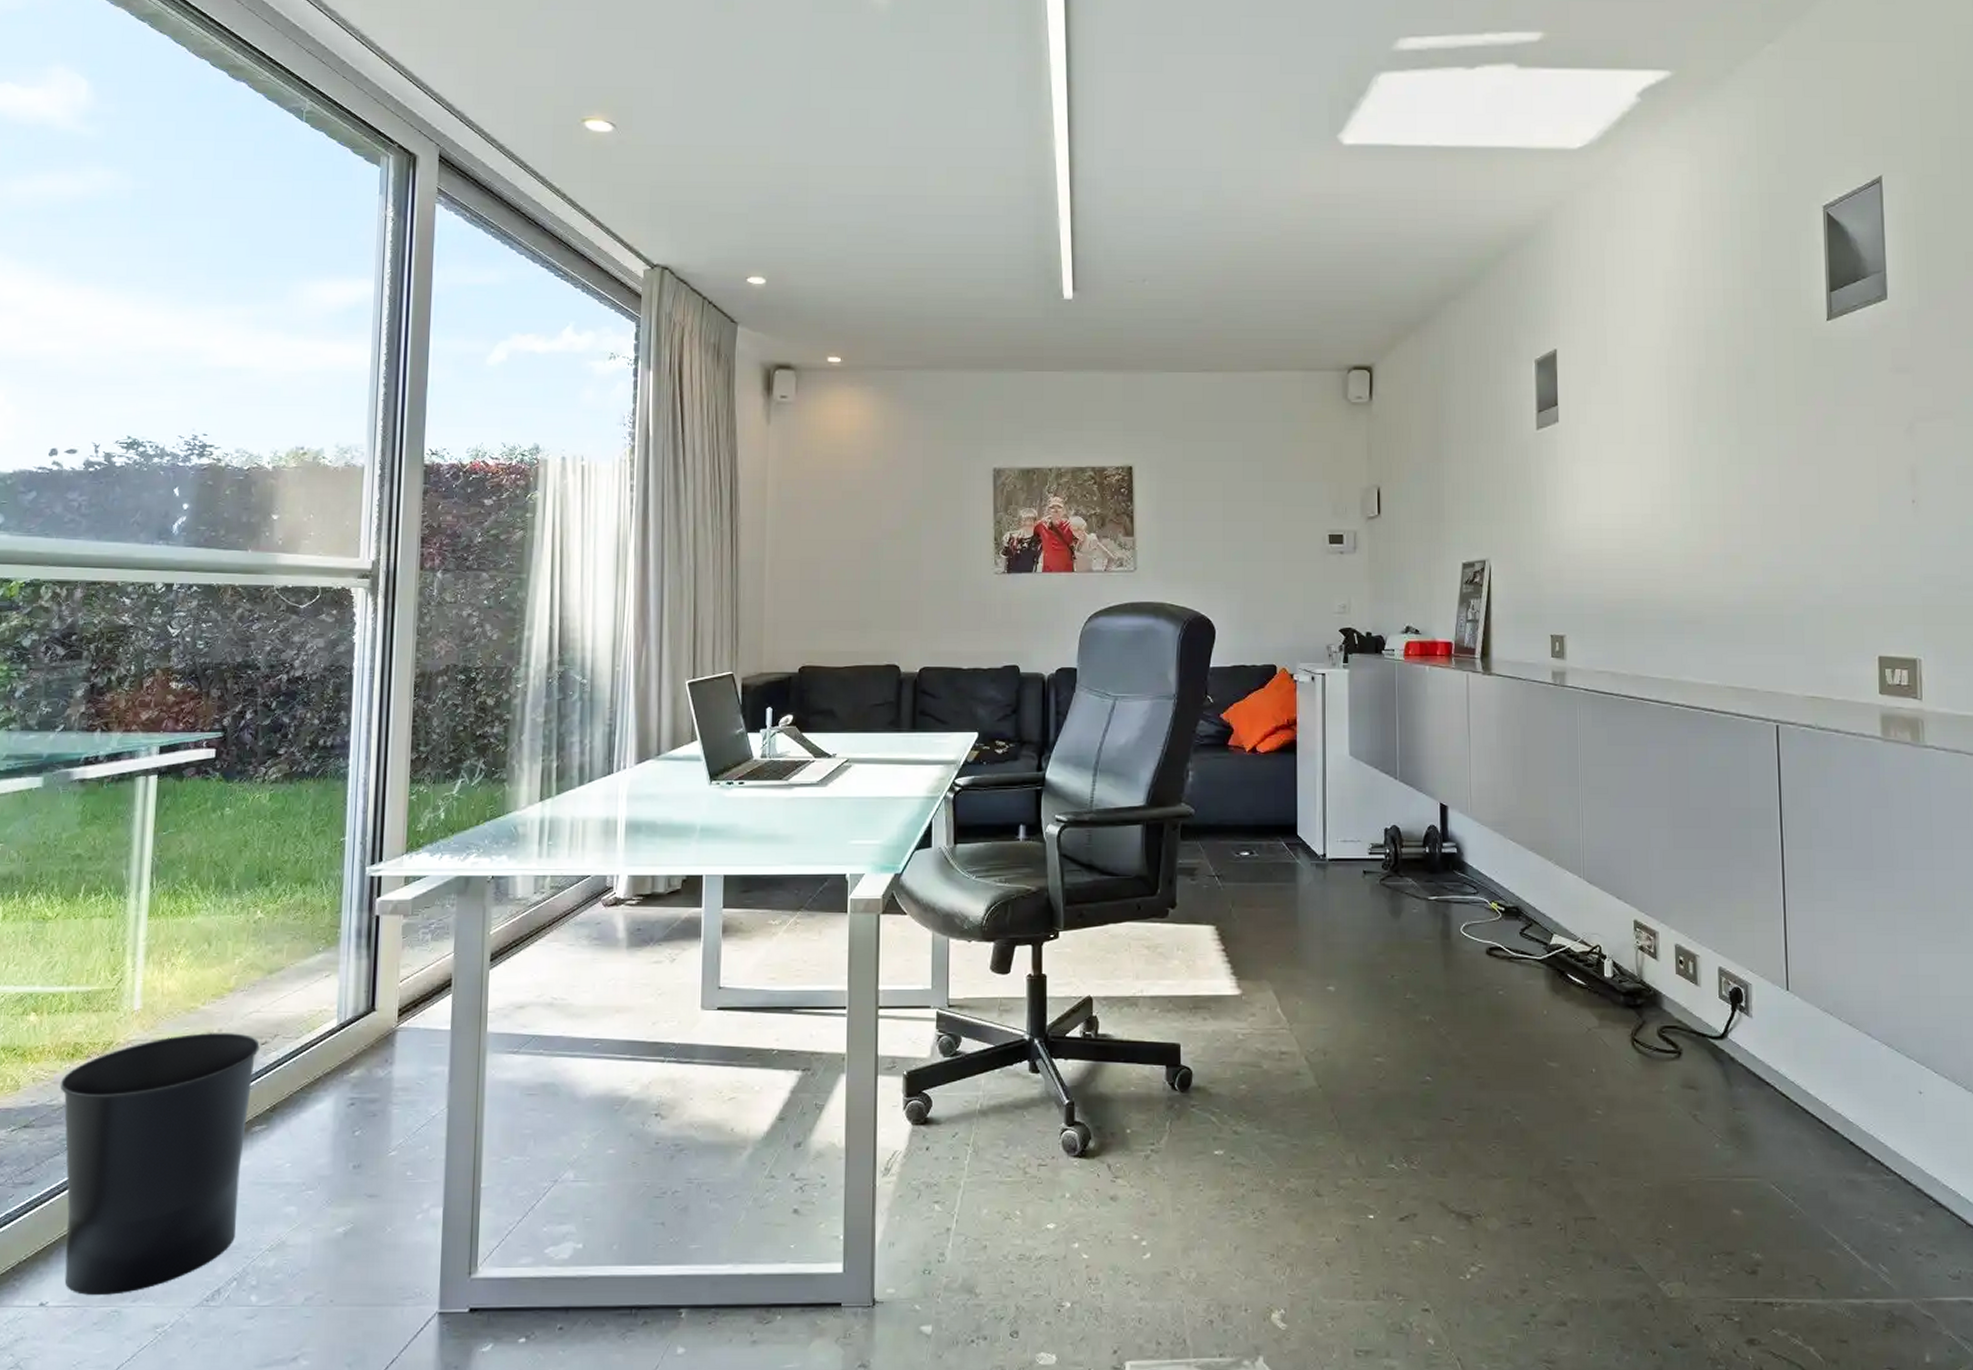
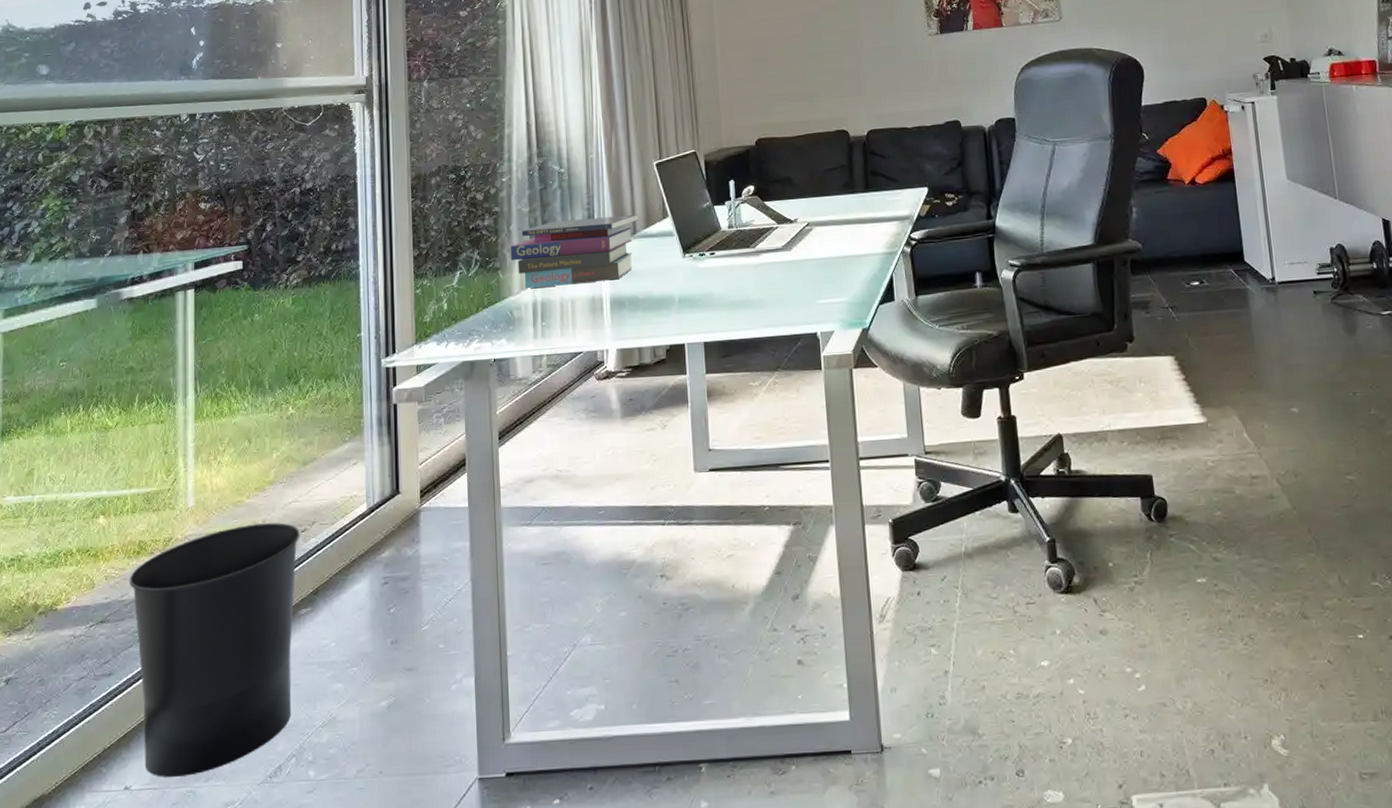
books: none [519,735,664,805] -> present [510,214,639,289]

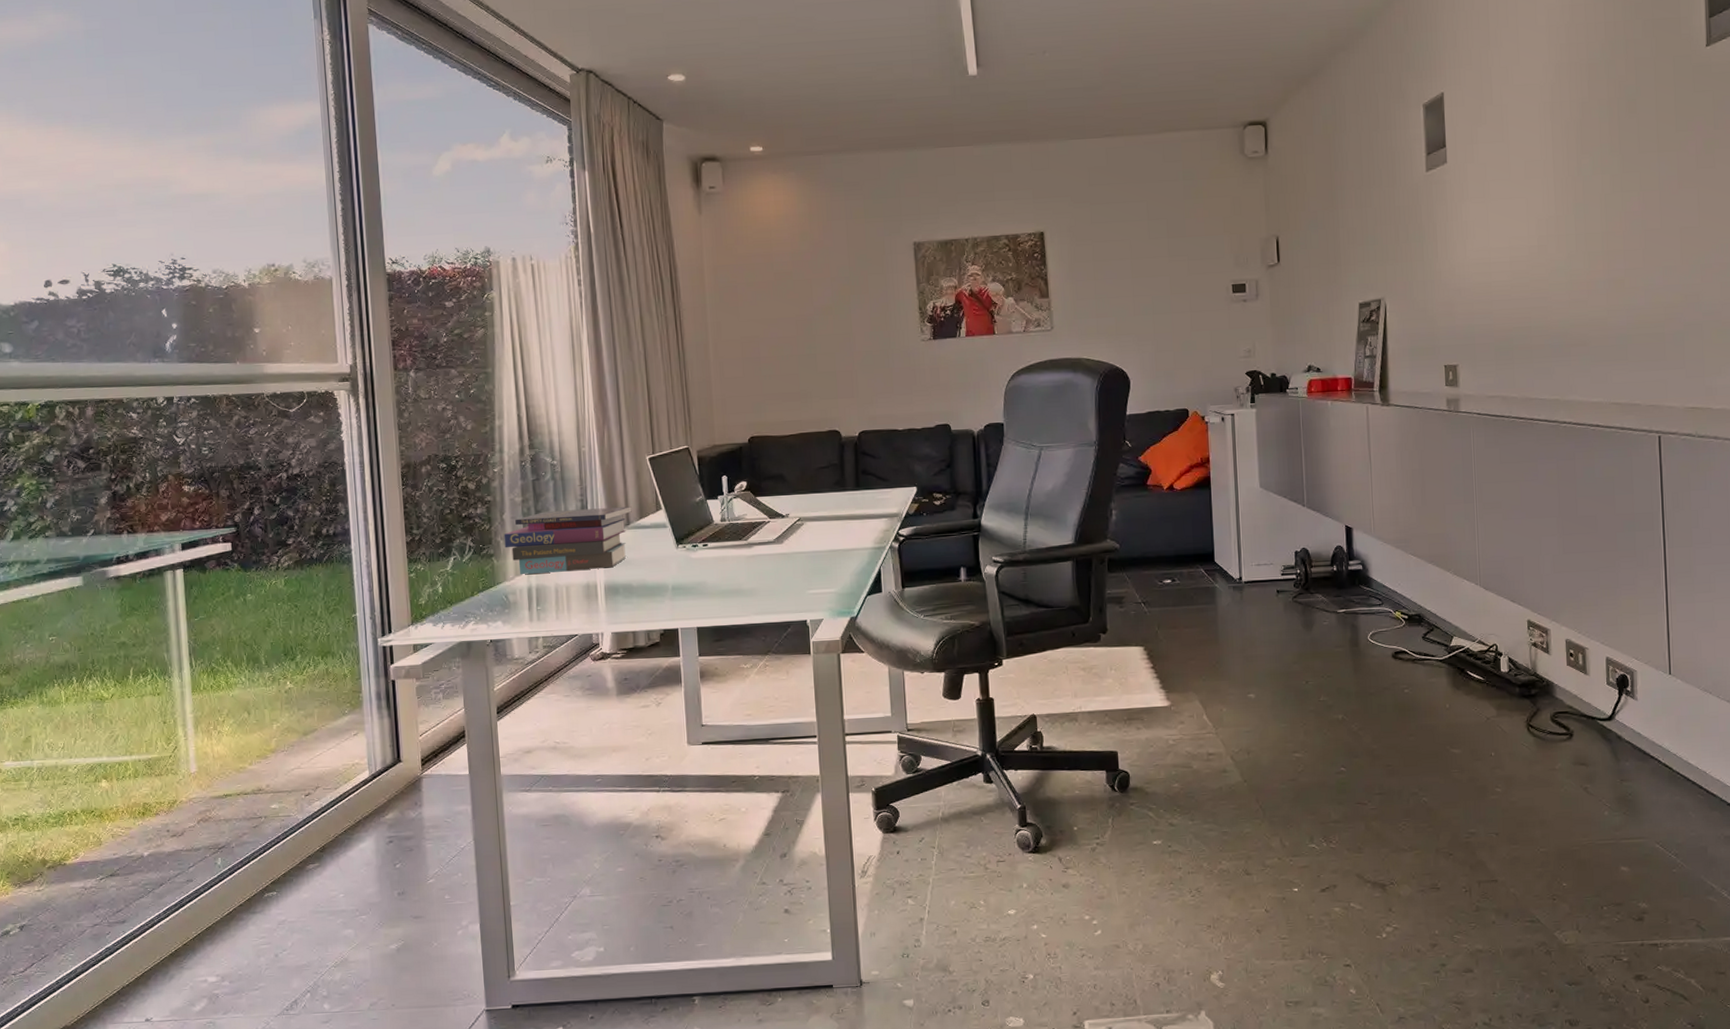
waste bin: present [129,522,300,777] -> none [136,787,304,1011]

